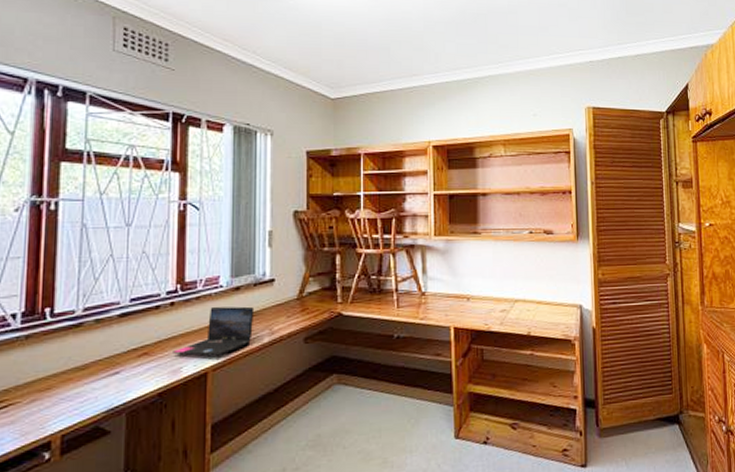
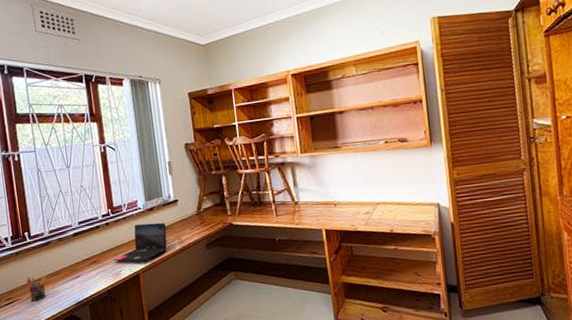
pen holder: none [34,371,67,407] -> present [26,276,47,302]

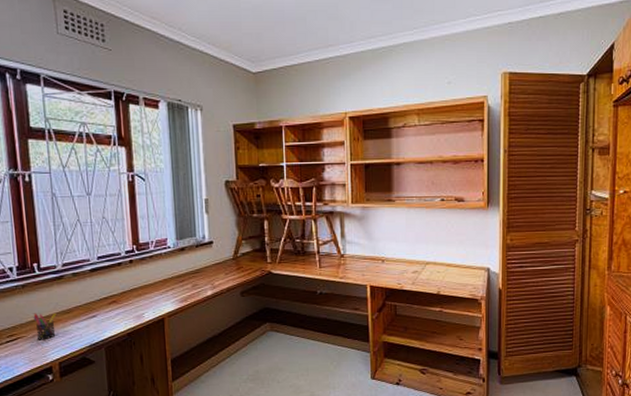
laptop: present [113,222,167,262] -> none [135,264,198,305]

